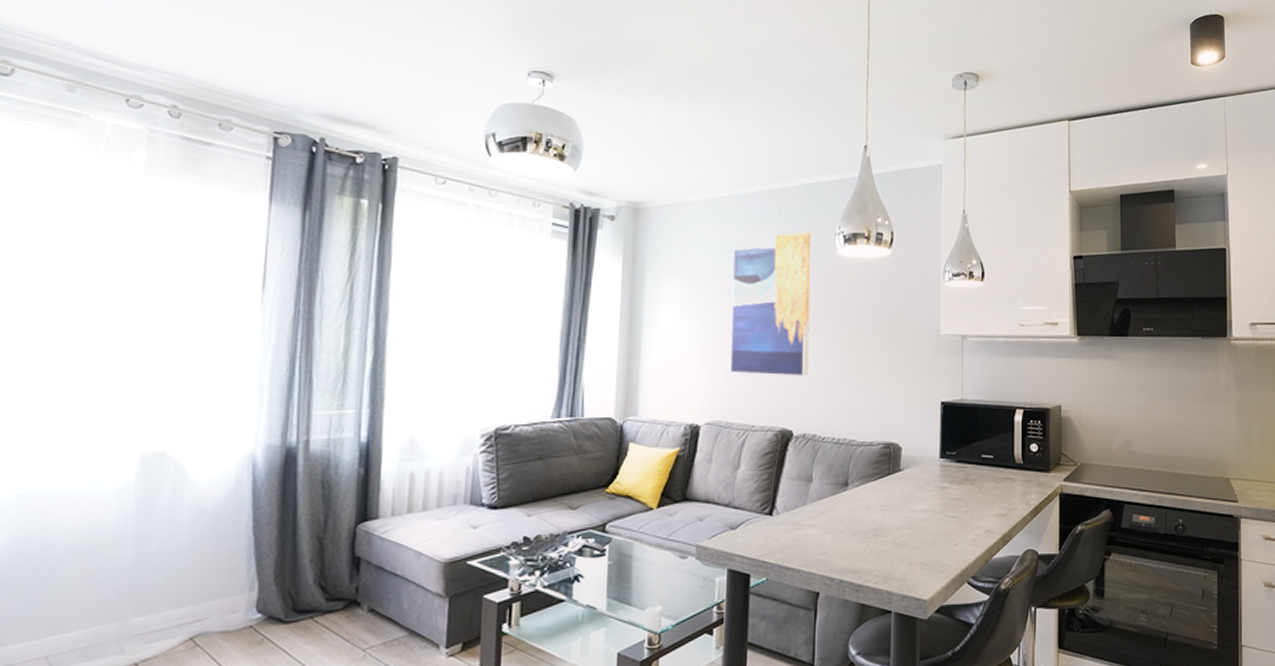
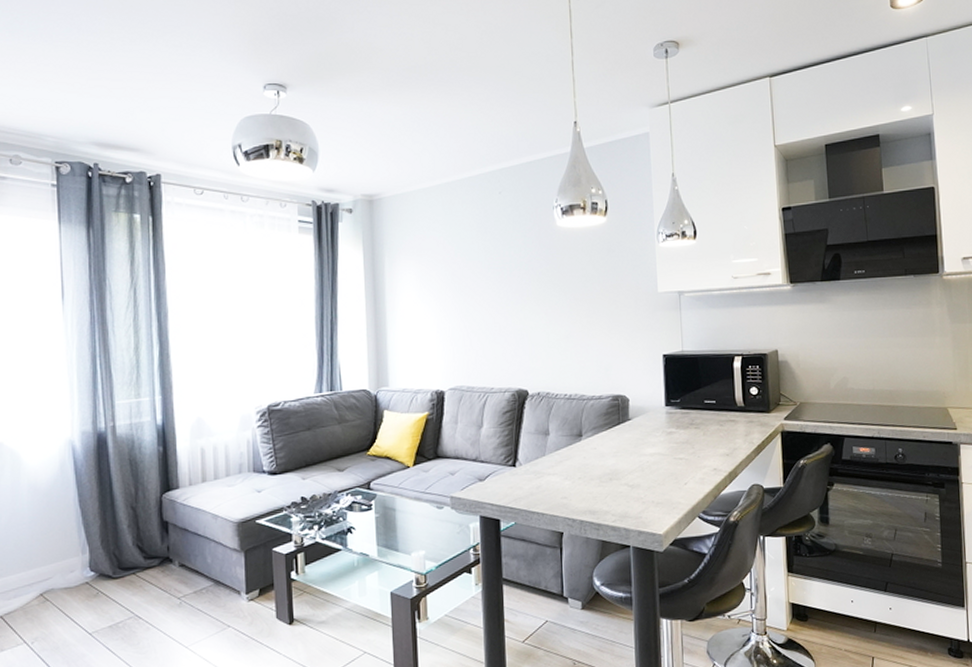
wall art: present [730,232,812,376] -> none [461,208,538,342]

